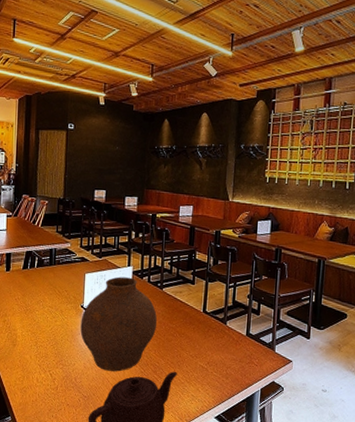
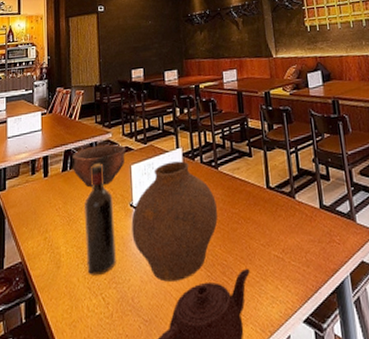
bowl: none [33,252,83,287] -> present [73,144,126,188]
wine bottle: none [39,267,67,357] -> present [84,163,116,275]

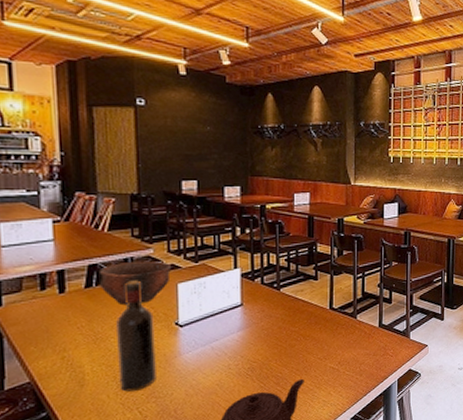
vase: present [131,161,218,282] -> none [176,281,275,394]

